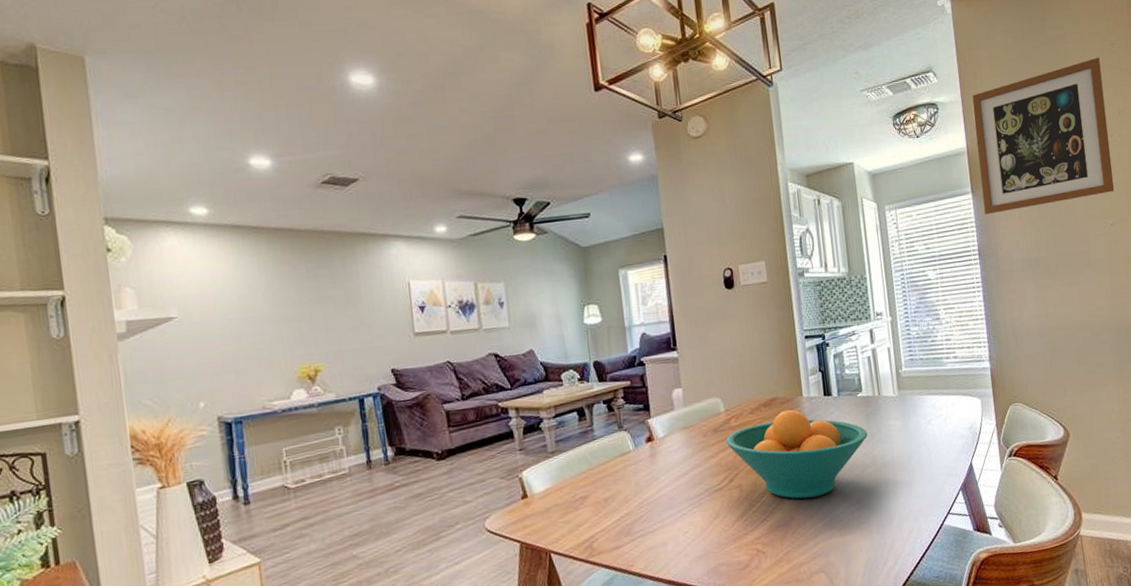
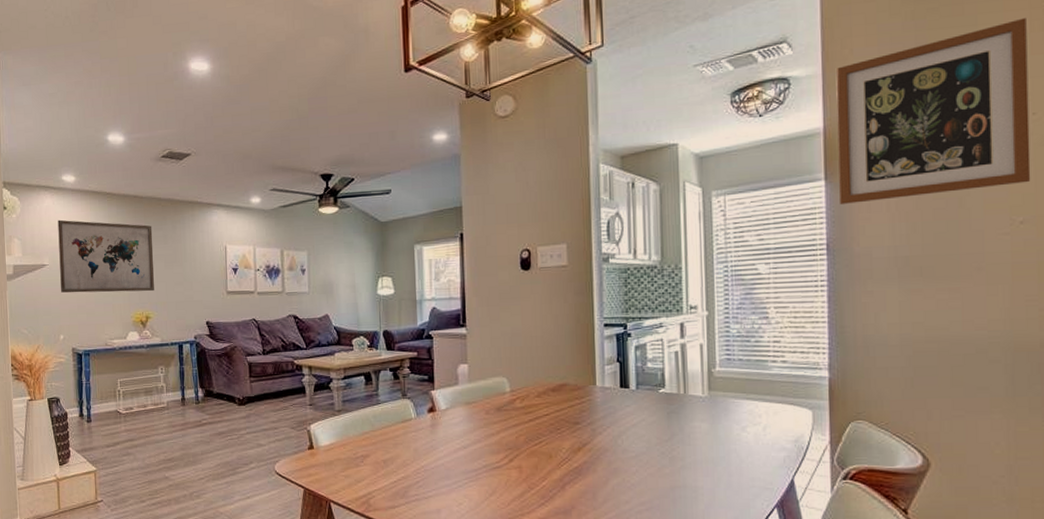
wall art: none [186,261,323,350] -> present [57,219,154,293]
fruit bowl: present [725,409,868,499] -> none [508,397,668,490]

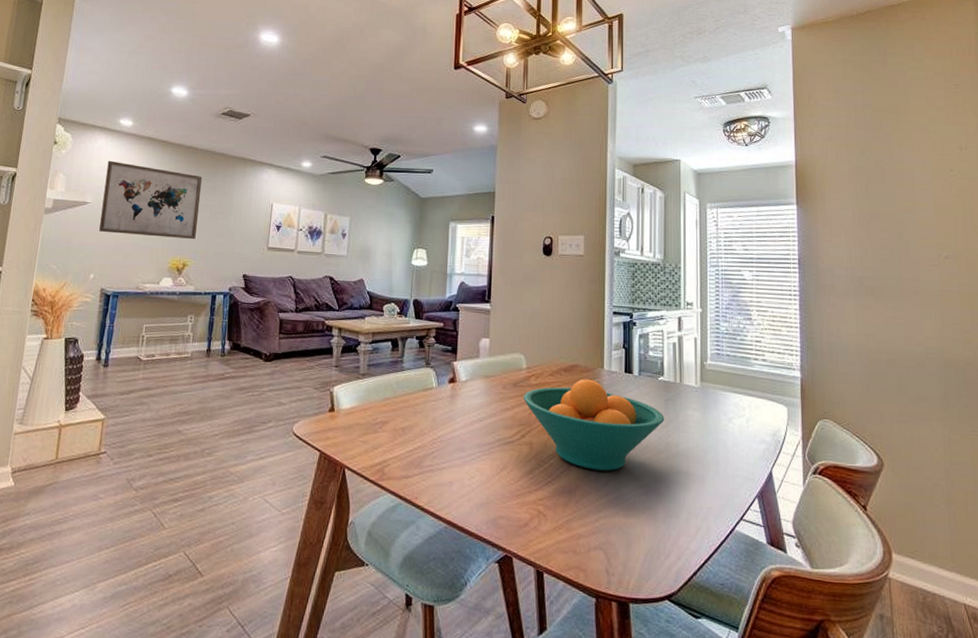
fruit bowl: none [508,397,668,490] -> present [523,378,665,471]
wall art: present [835,17,1031,204] -> none [804,95,952,227]

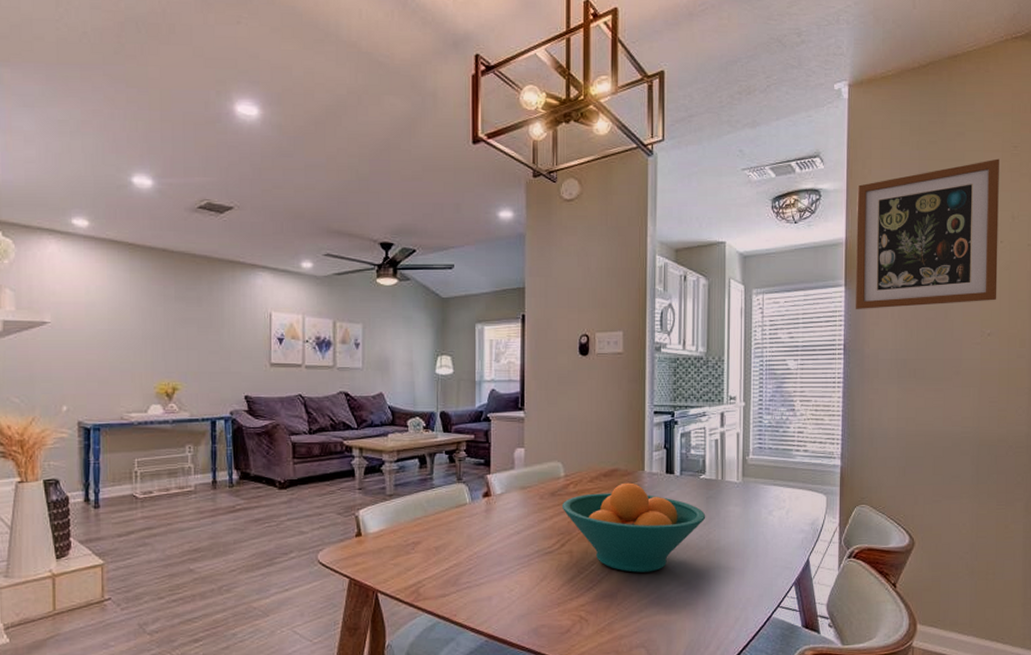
wall art: present [99,160,203,240] -> none [64,270,185,360]
wall art: none [804,95,952,227] -> present [856,158,999,309]

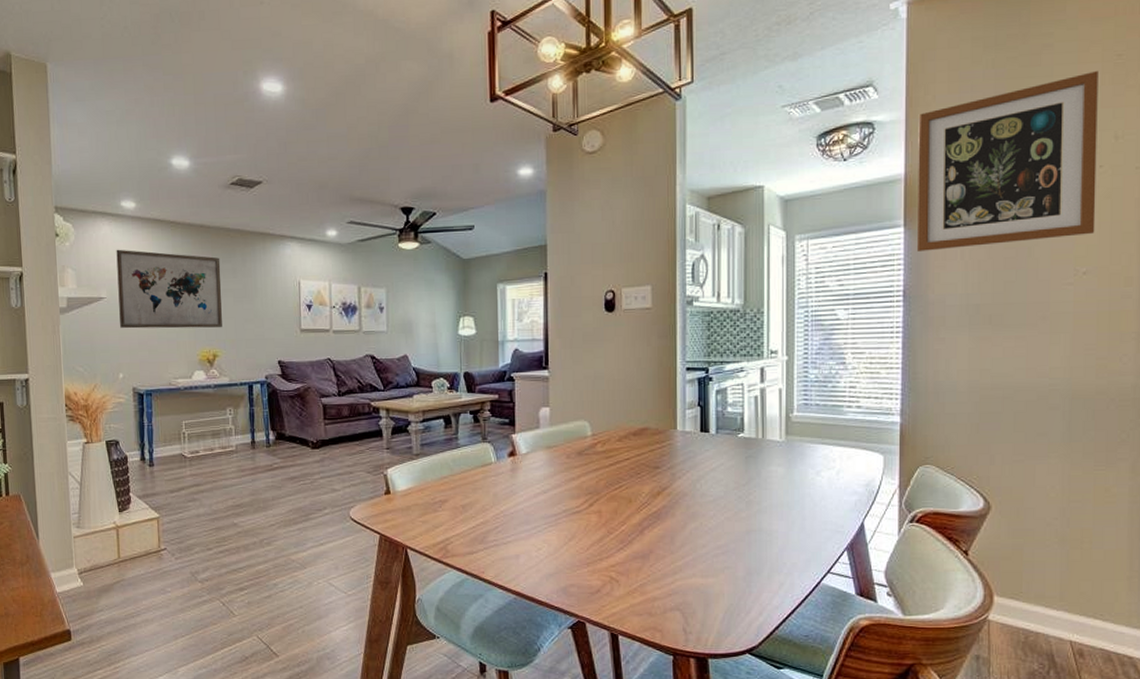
wall art: none [64,270,185,360] -> present [116,249,222,329]
fruit bowl: present [561,482,706,573] -> none [589,441,745,534]

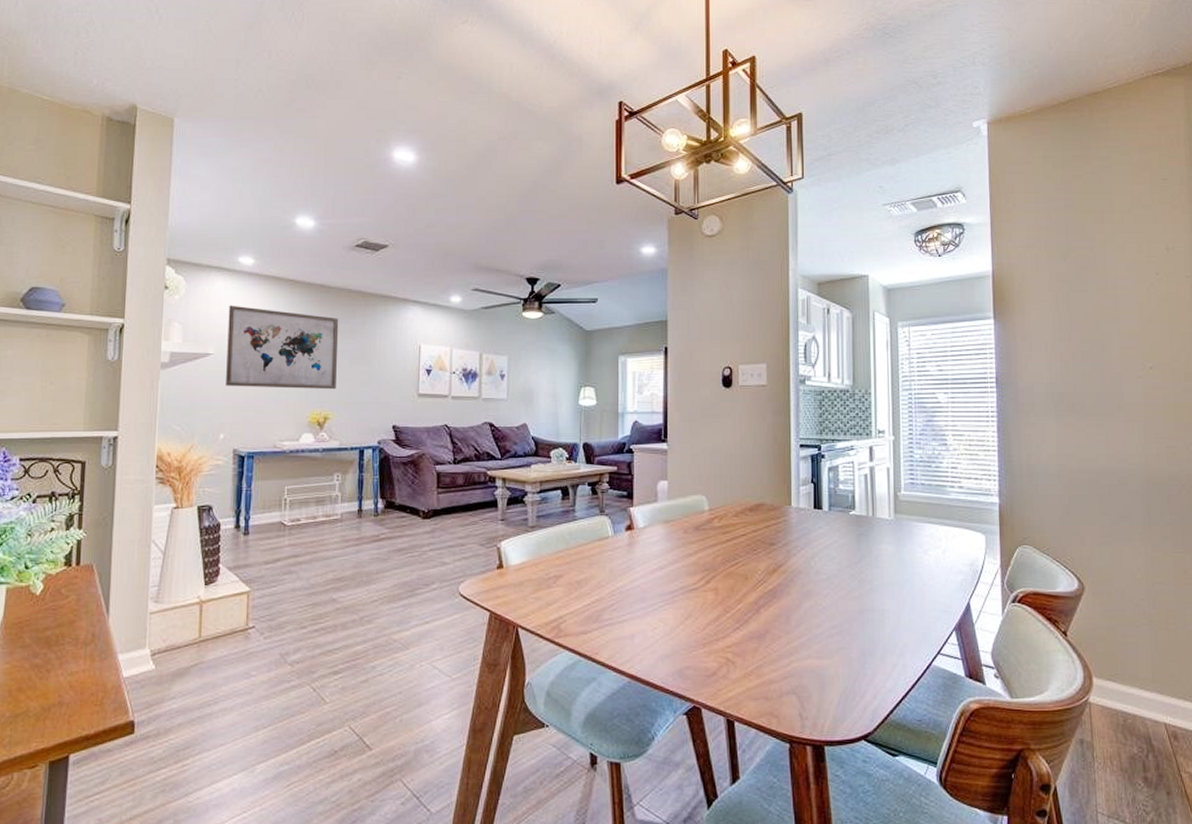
wall art: present [917,70,1098,251] -> none [1001,191,1157,342]

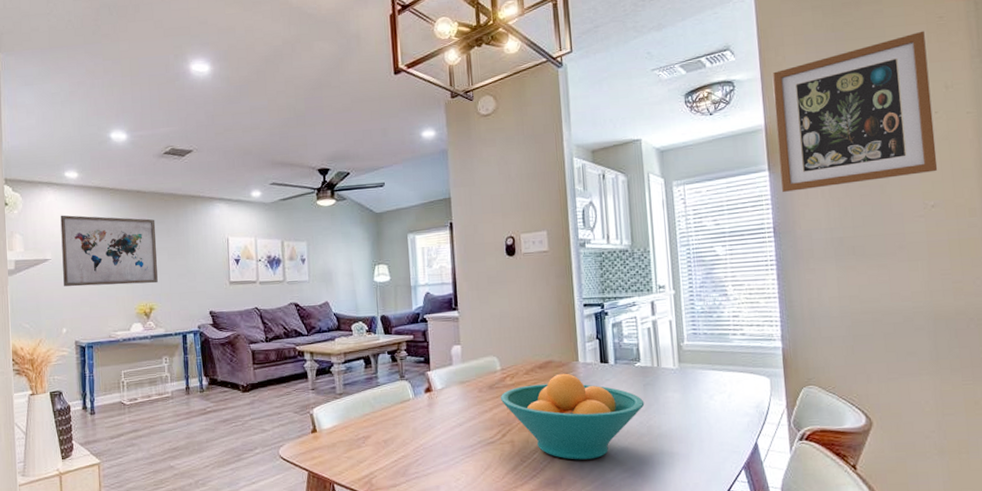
fruit bowl: none [706,518,857,613] -> present [500,373,645,460]
wall art: none [1001,191,1157,342] -> present [772,31,938,192]

